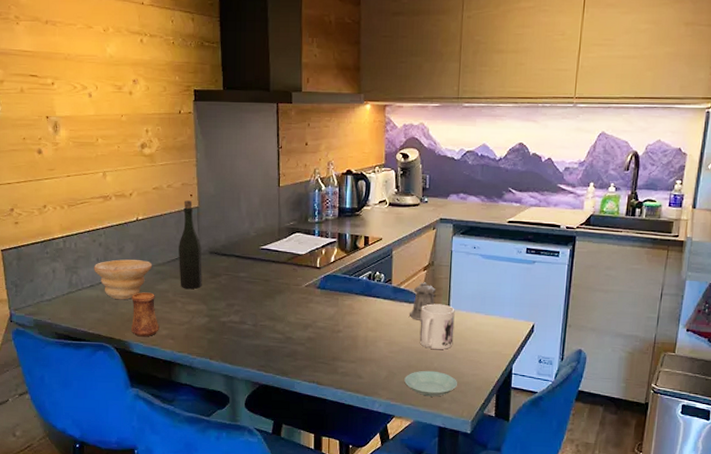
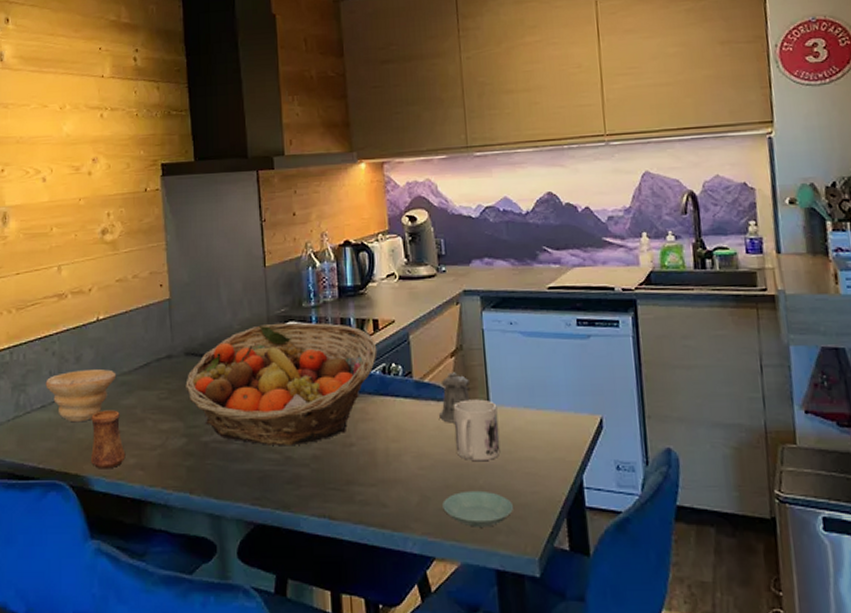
bottle: present [179,200,202,289] -> none [148,292,177,402]
fruit basket: none [208,233,366,330] -> present [184,322,377,447]

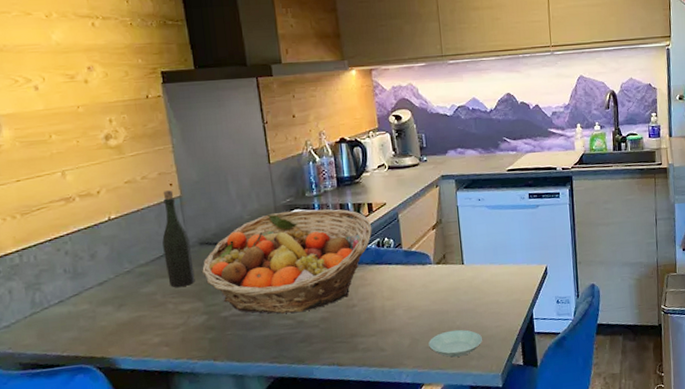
bowl: present [45,369,117,423] -> none [61,263,134,313]
cup: present [90,410,126,469] -> none [112,298,150,350]
bottle: none [148,292,177,402] -> present [162,190,195,287]
pepper shaker: present [438,372,471,423] -> none [423,241,449,281]
mug: present [453,399,501,462] -> none [435,260,473,308]

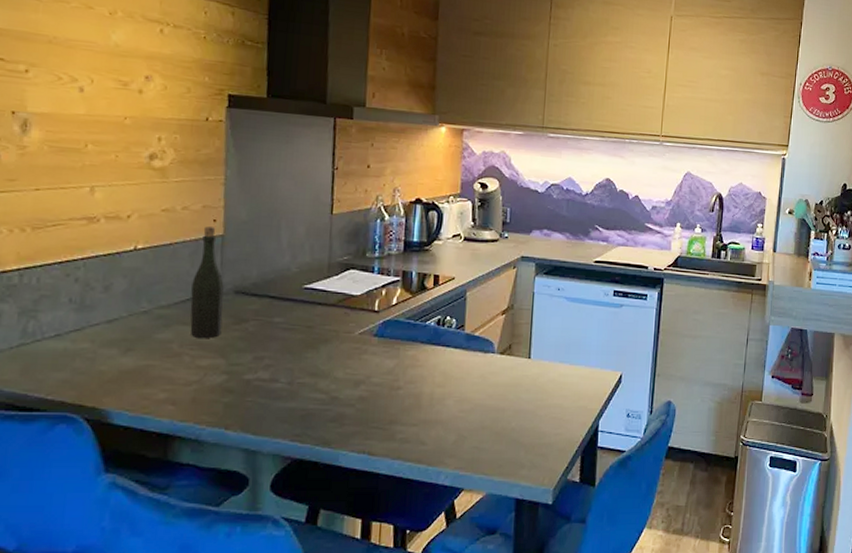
fruit basket: present [201,208,372,314] -> none [230,270,435,387]
saucer: present [428,329,482,358] -> none [476,431,538,463]

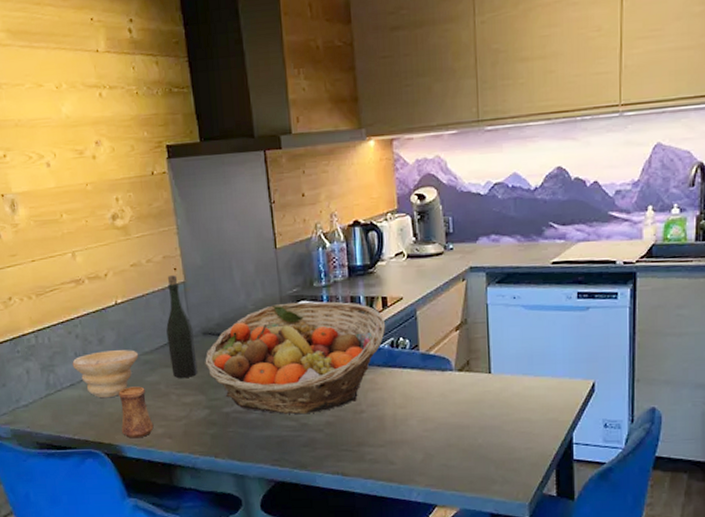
bowl: none [63,300,153,354] -> present [72,350,139,399]
cup: none [112,343,155,403] -> present [118,386,154,439]
fruit basket: none [230,270,435,387] -> present [204,301,386,415]

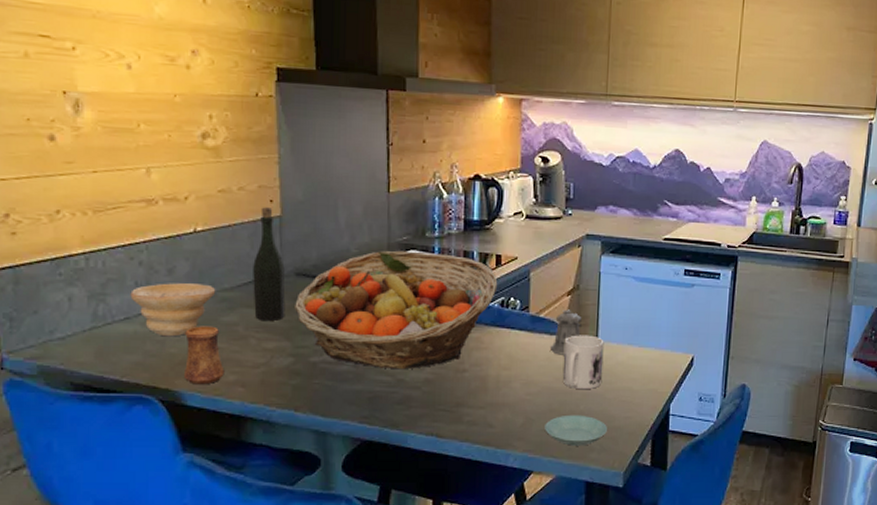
pepper shaker: none [442,344,474,390] -> present [549,309,583,355]
saucer: none [444,448,508,479] -> present [545,414,607,446]
mug: none [456,368,499,424] -> present [562,335,604,390]

